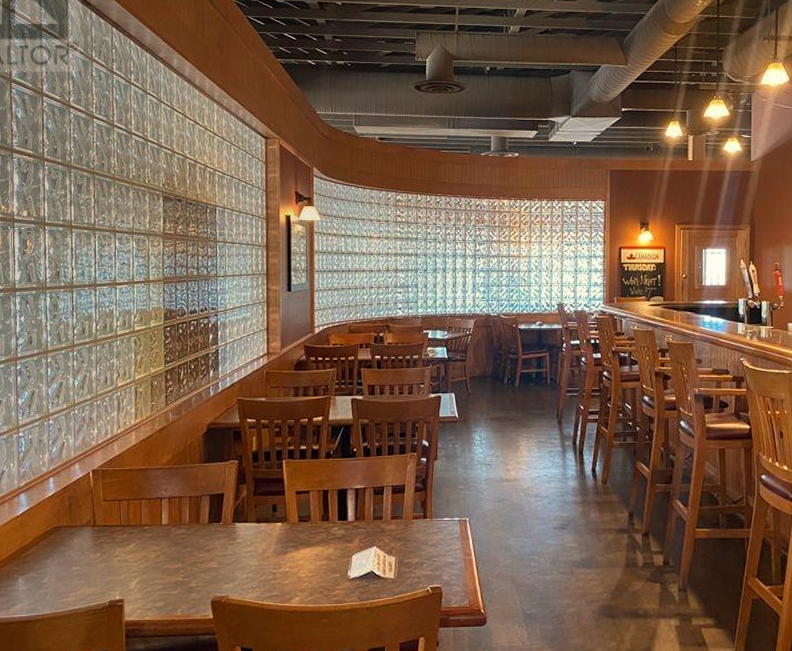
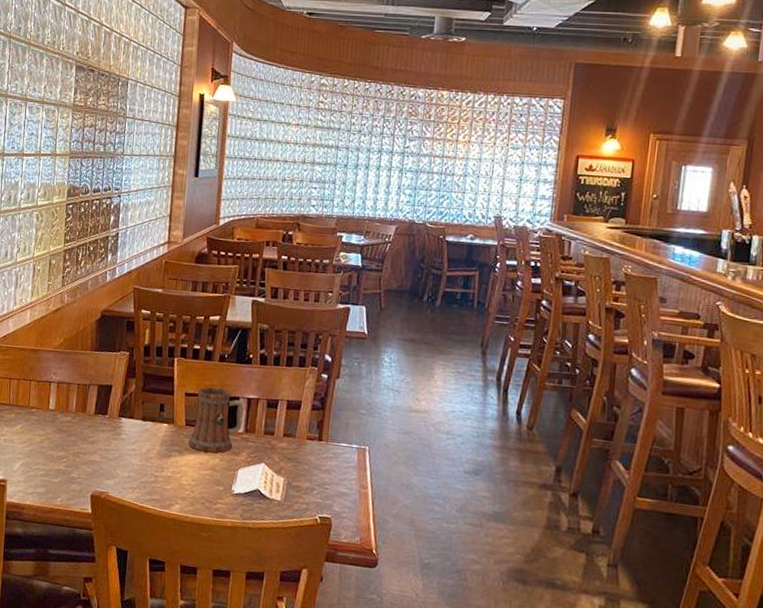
beer mug: none [303,482,353,544] -> present [188,386,244,453]

